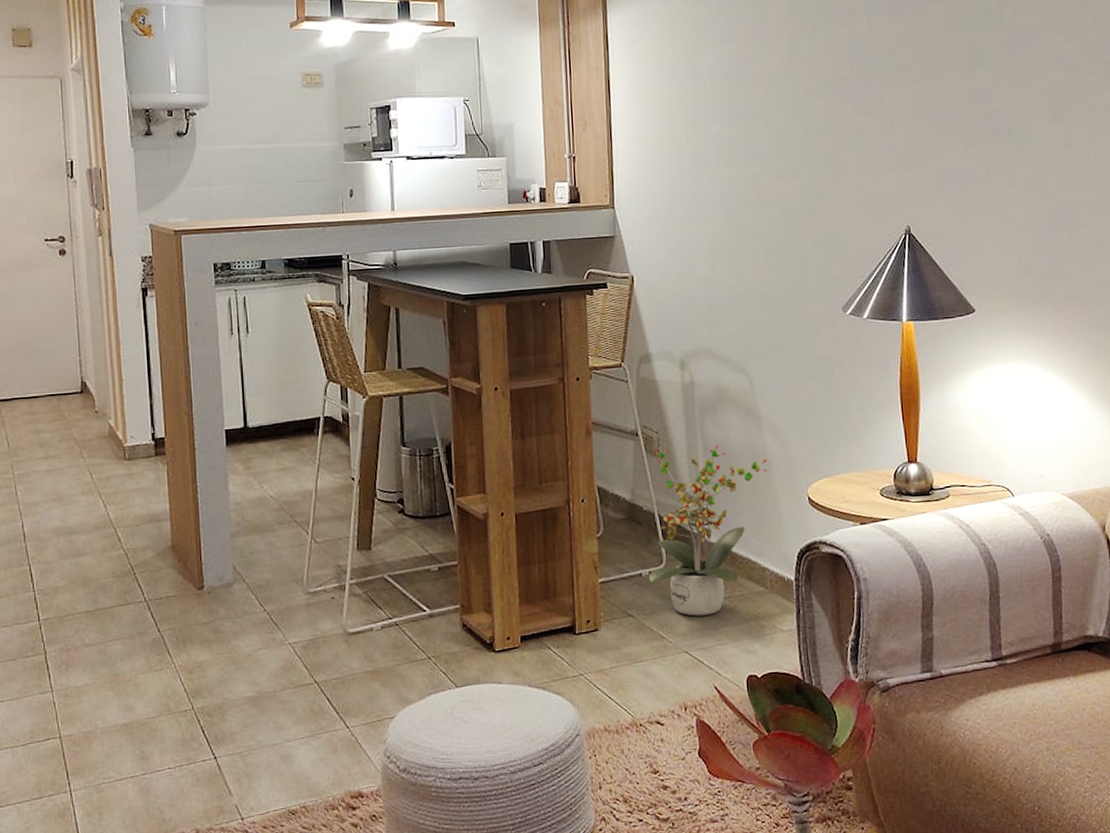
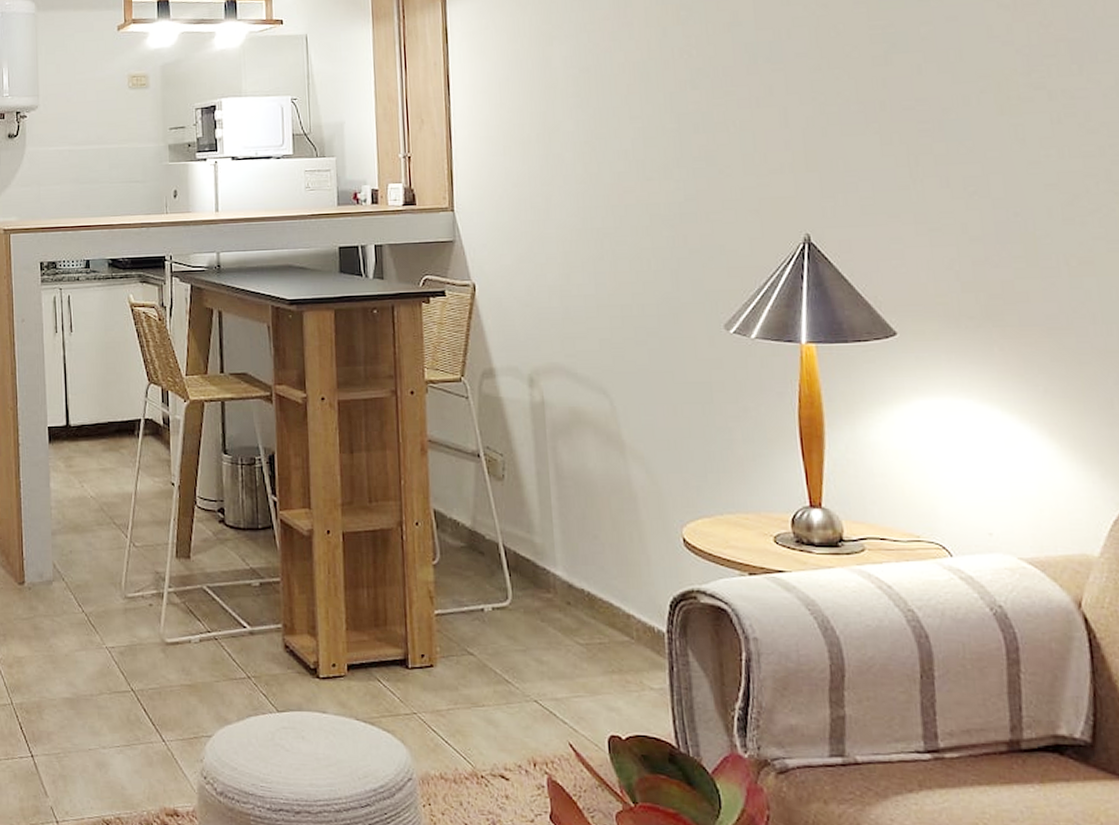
potted plant: present [649,445,768,616] -> none [492,472,633,662]

